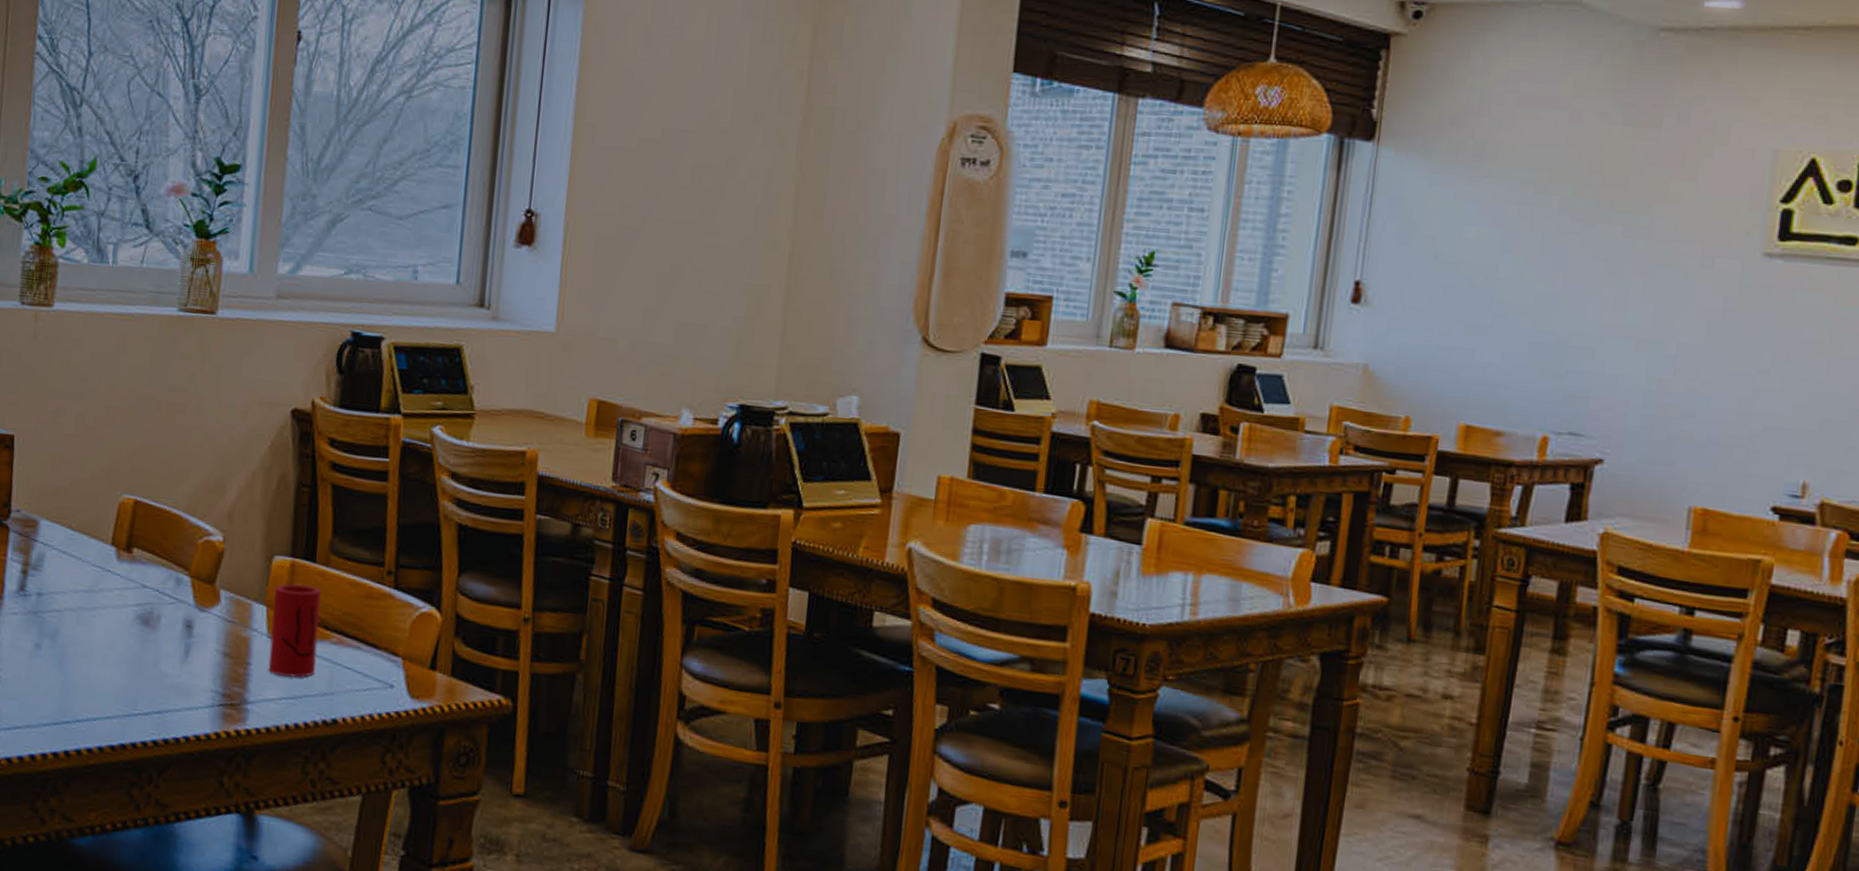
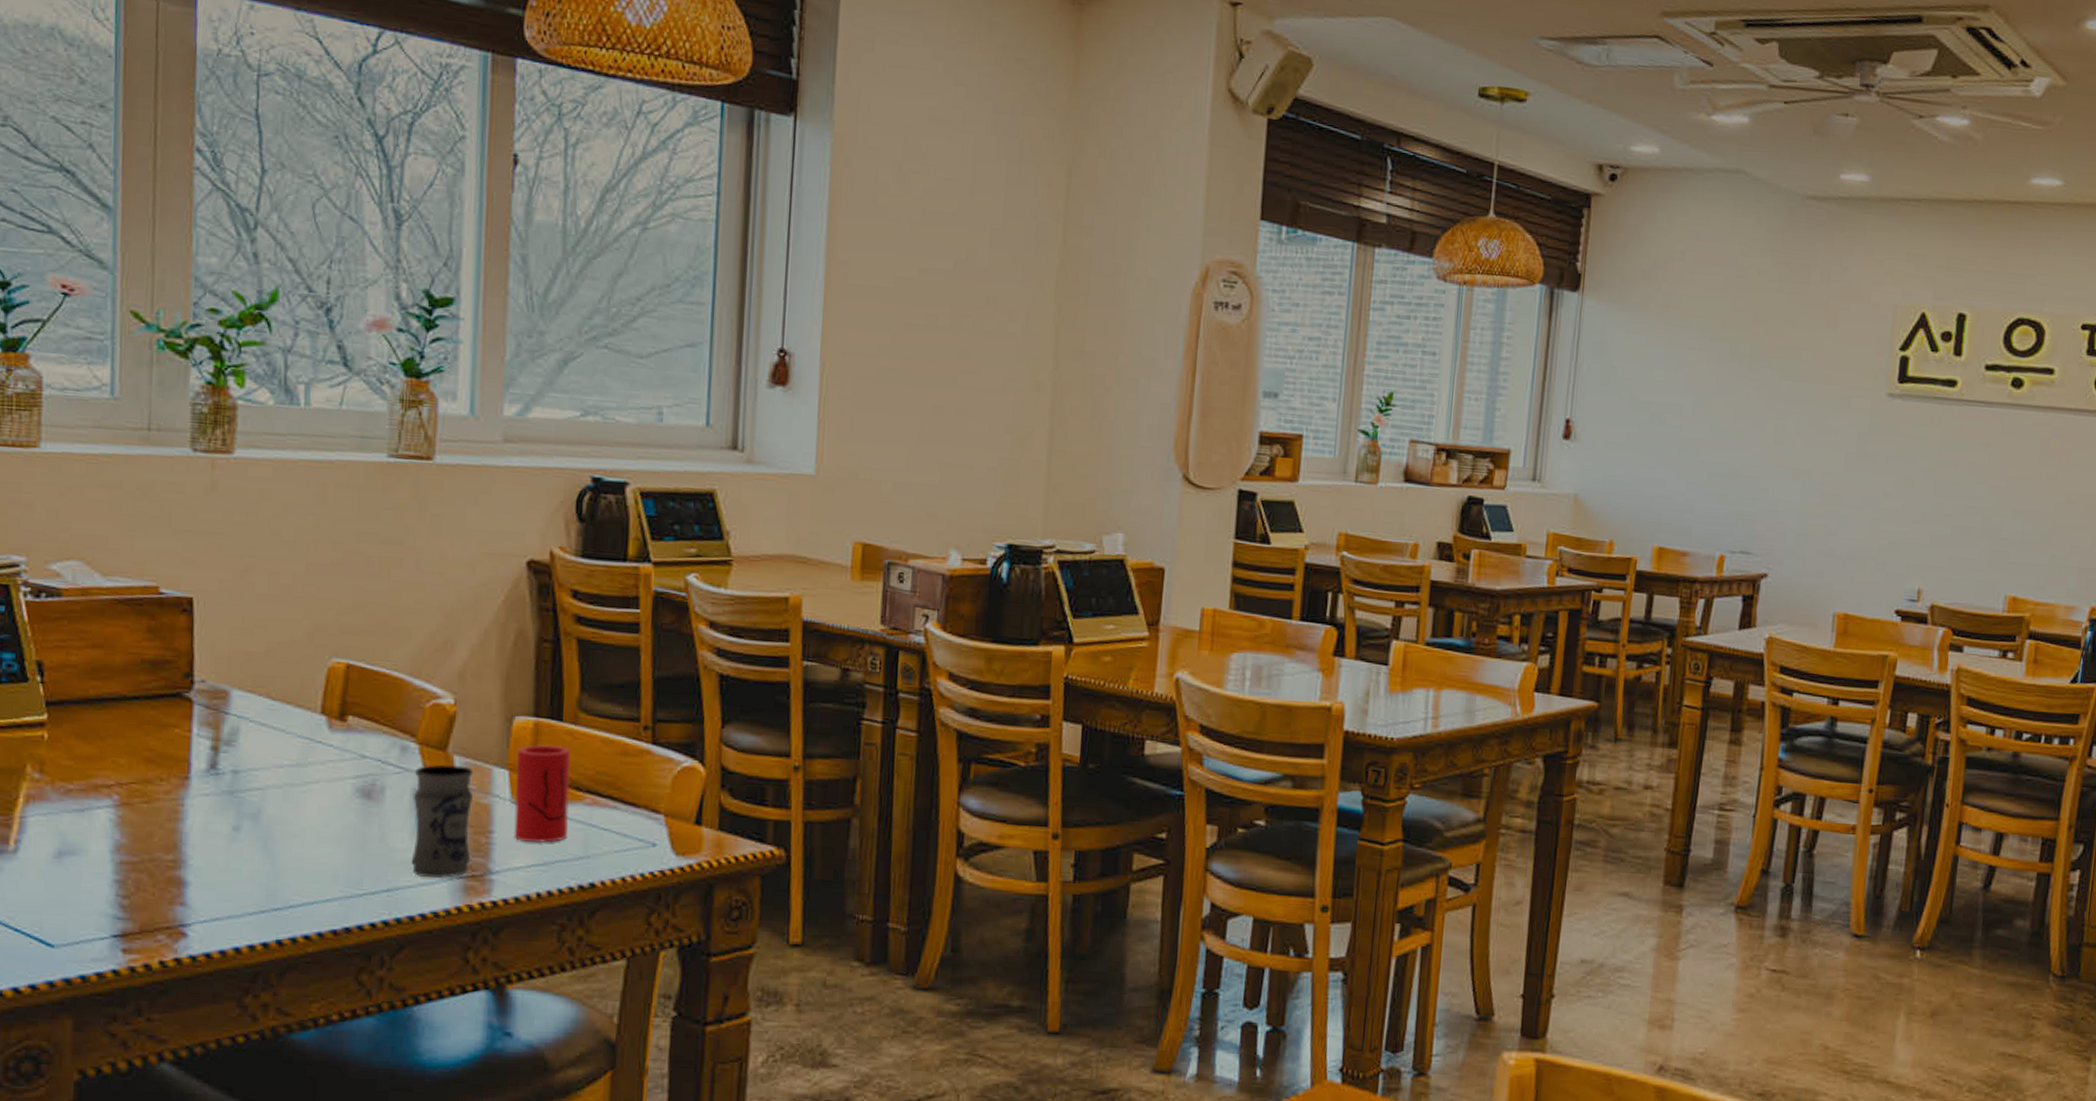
jar: none [179,597,237,705] -> present [411,764,474,878]

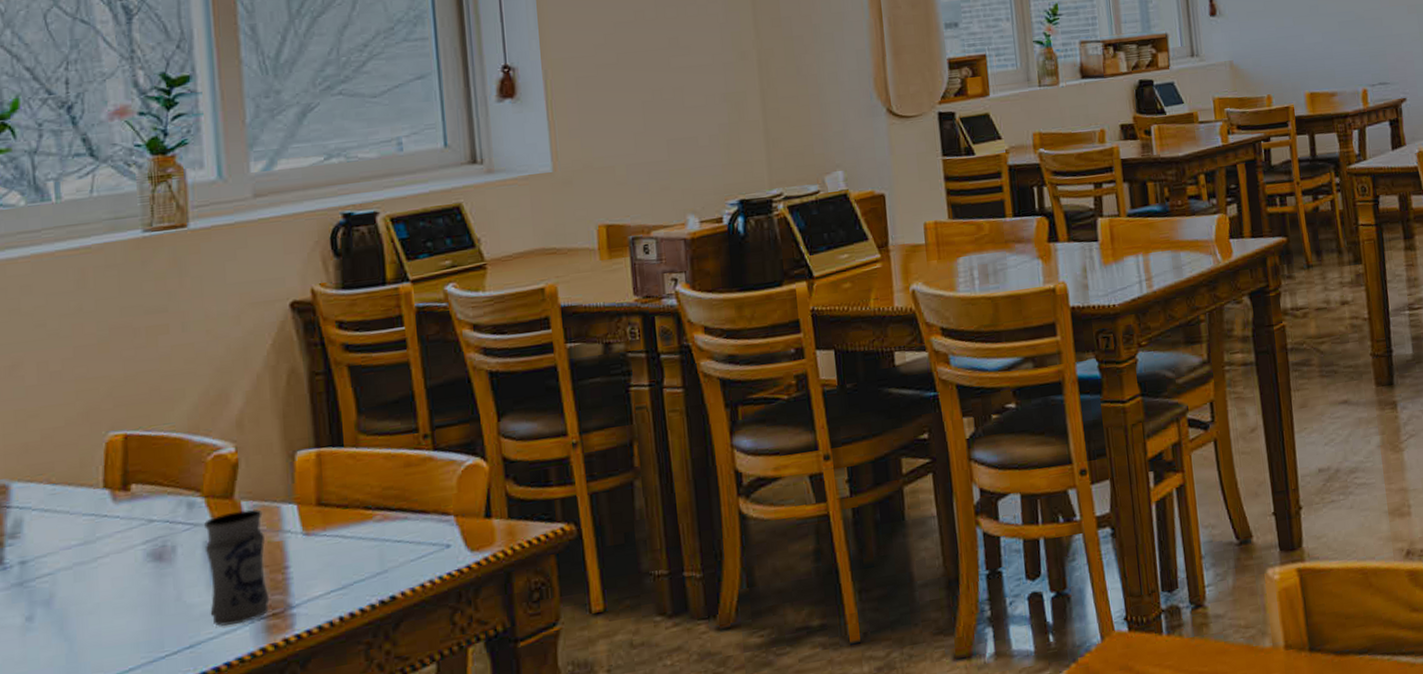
cup: present [514,744,571,843] -> none [302,470,362,571]

